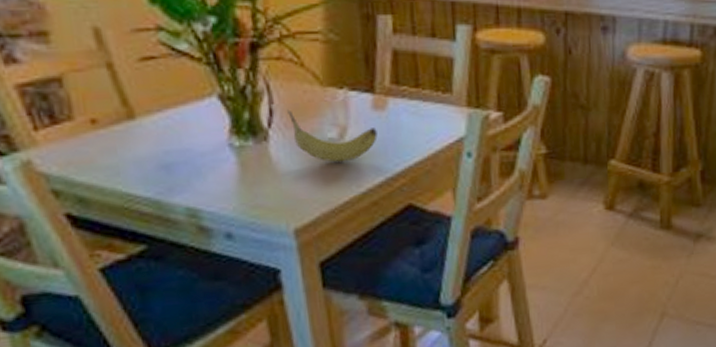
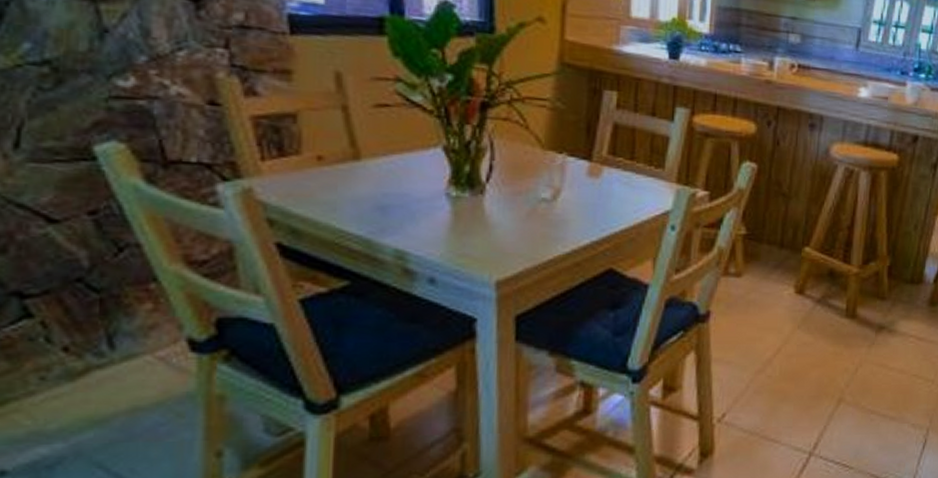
fruit: present [287,110,378,163] -> none [506,167,589,222]

